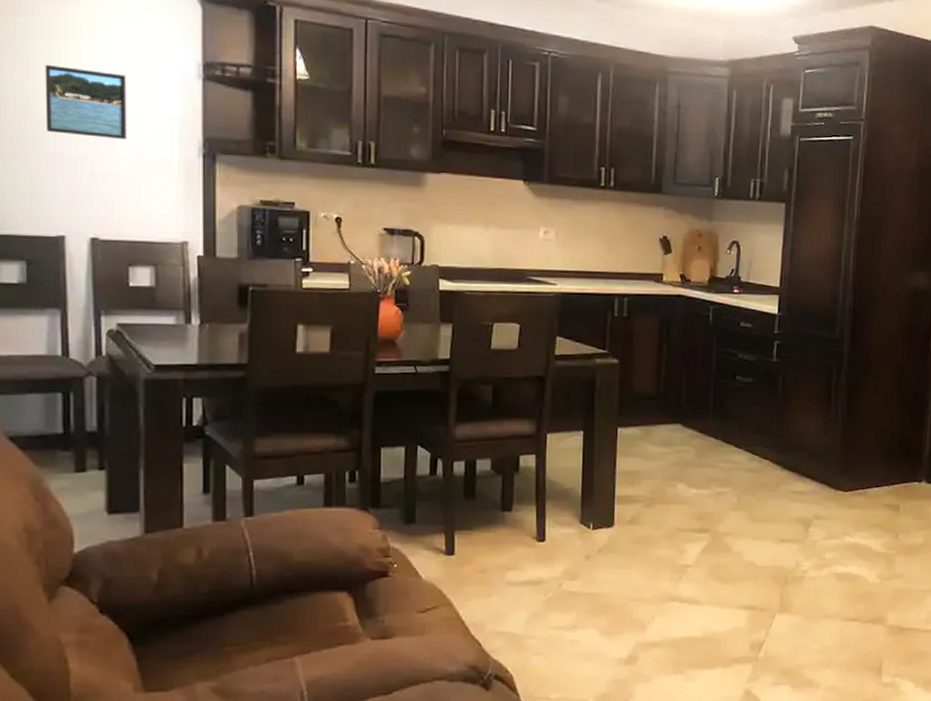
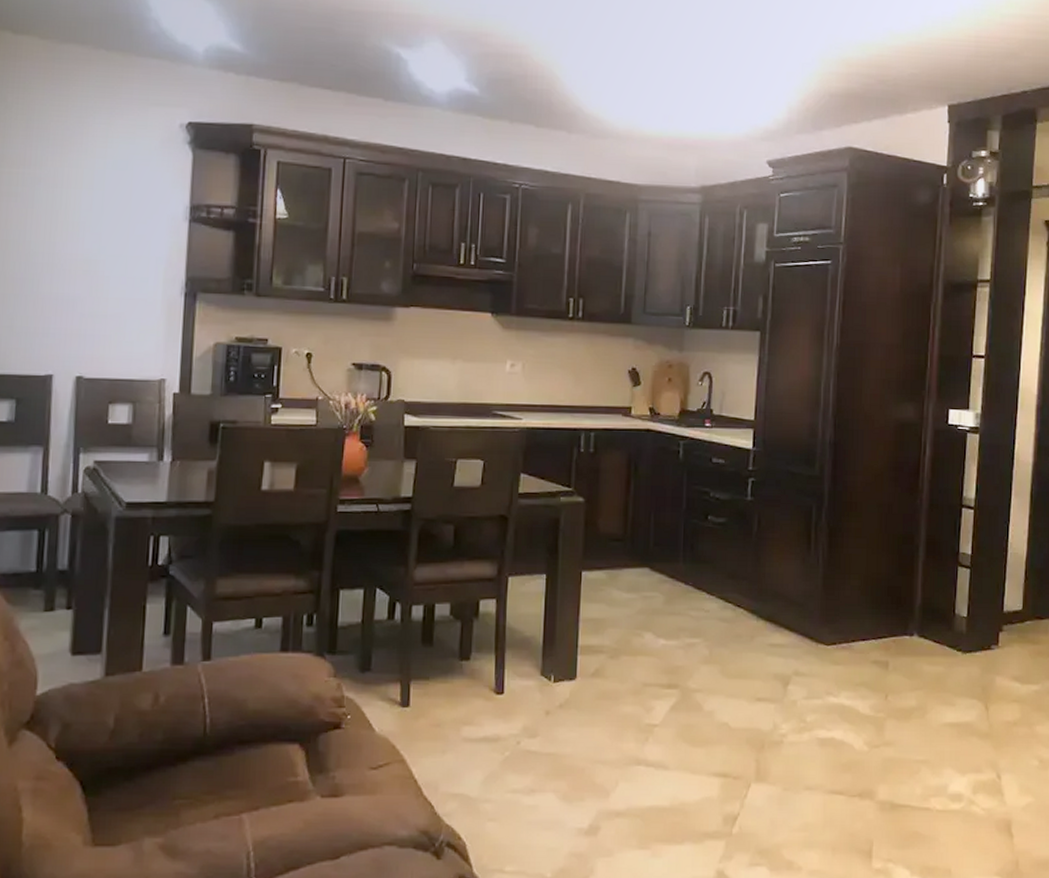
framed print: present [45,65,126,140] -> none [44,212,119,281]

